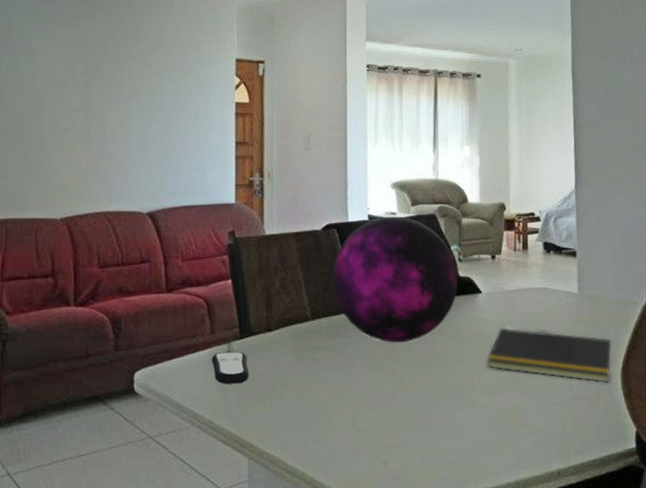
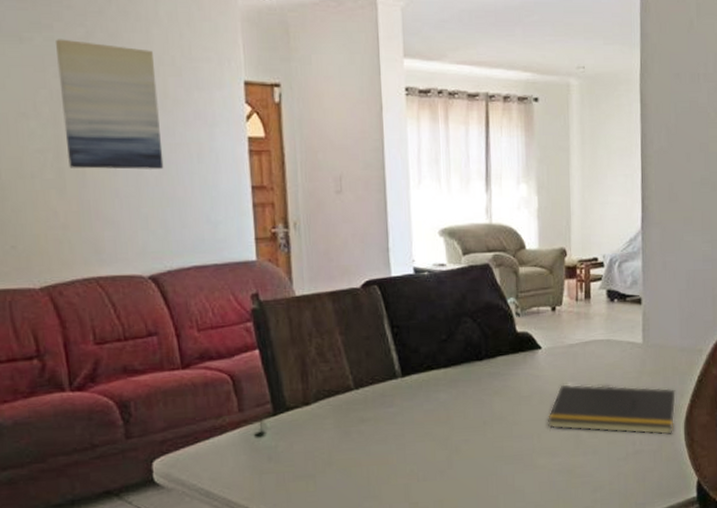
wall art: none [94,26,168,126] -> present [55,39,164,170]
remote control: present [211,351,249,384] -> none [242,429,287,466]
decorative orb: present [332,216,458,343] -> none [375,268,516,408]

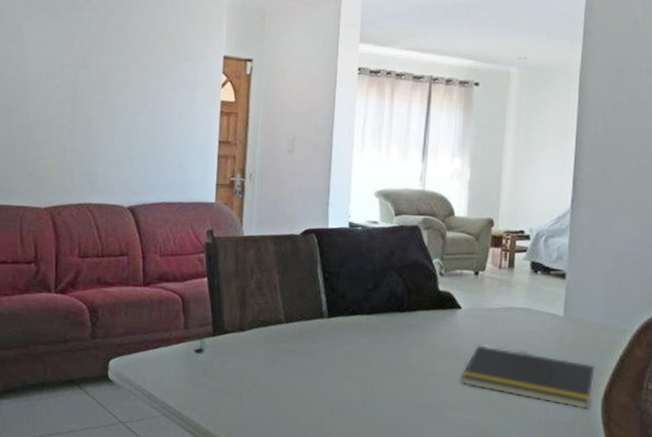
wall art: present [55,39,164,170] -> none [80,17,155,122]

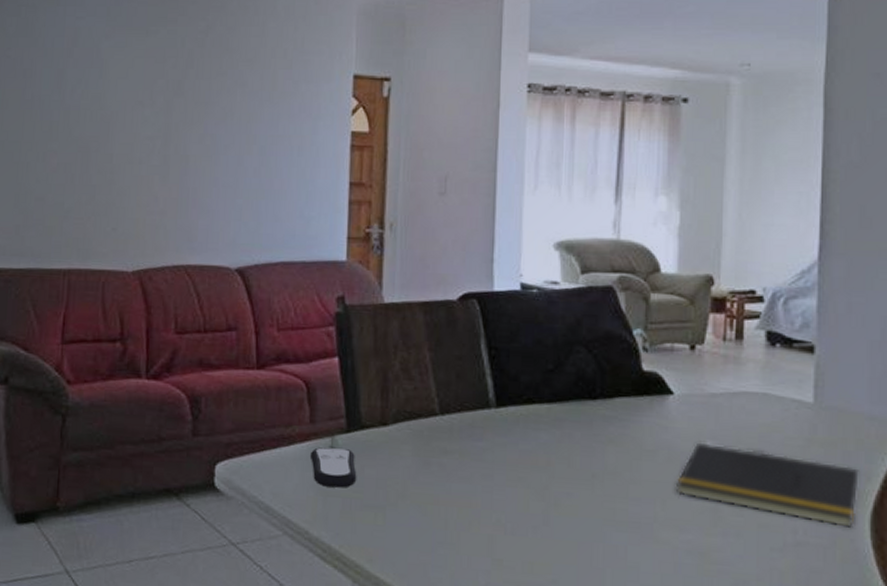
remote control: none [183,347,220,379] -> present [309,447,357,488]

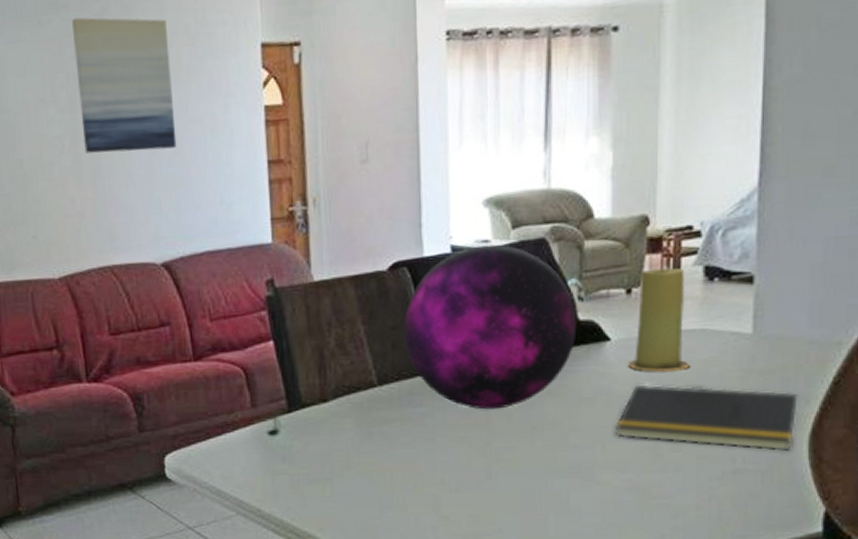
wall art: none [174,32,267,160] -> present [71,17,177,154]
remote control: present [309,447,357,488] -> none [254,427,302,466]
decorative orb: none [469,286,641,453] -> present [403,244,577,410]
candle: none [691,328,752,434] -> present [628,267,690,373]

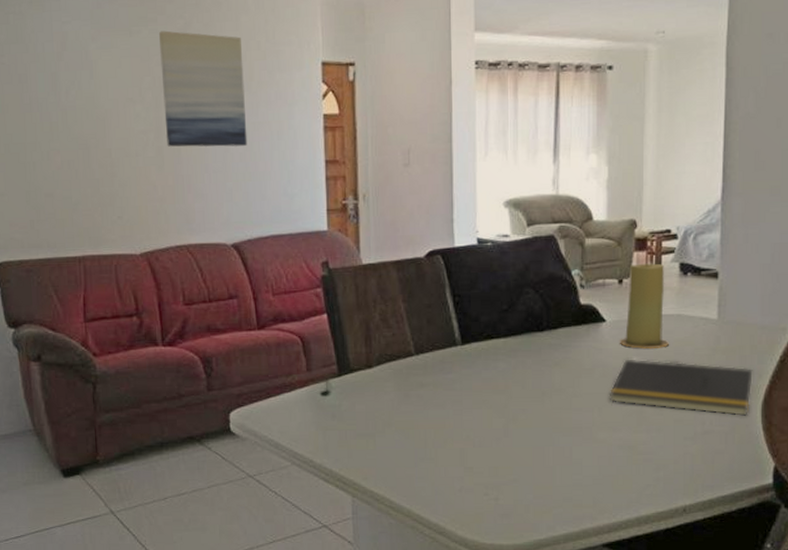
decorative orb: present [403,244,577,410] -> none [437,239,579,377]

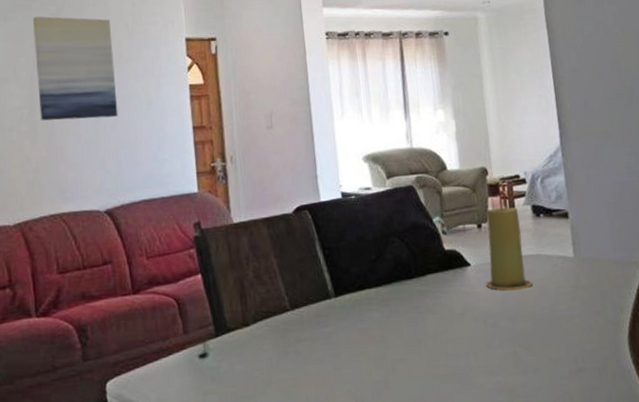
notepad: present [609,359,753,416] -> none [482,300,617,352]

